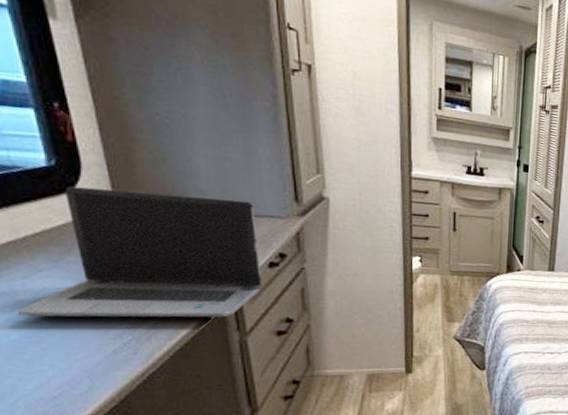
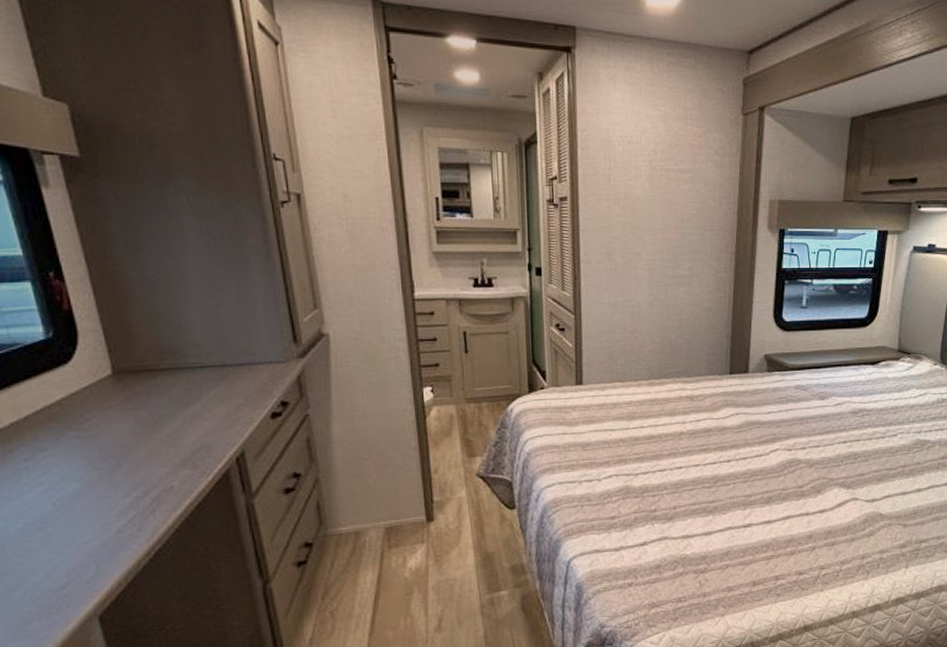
laptop computer: present [17,186,261,318] -> none [21,349,265,501]

